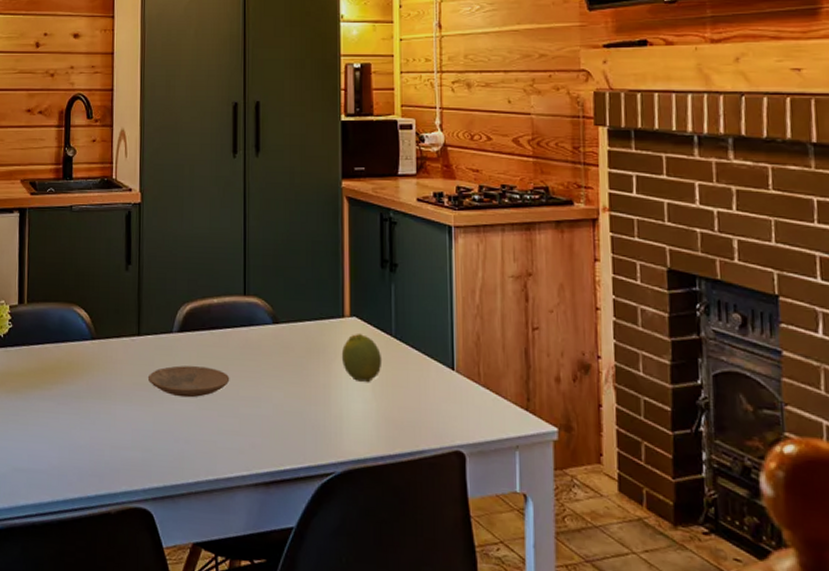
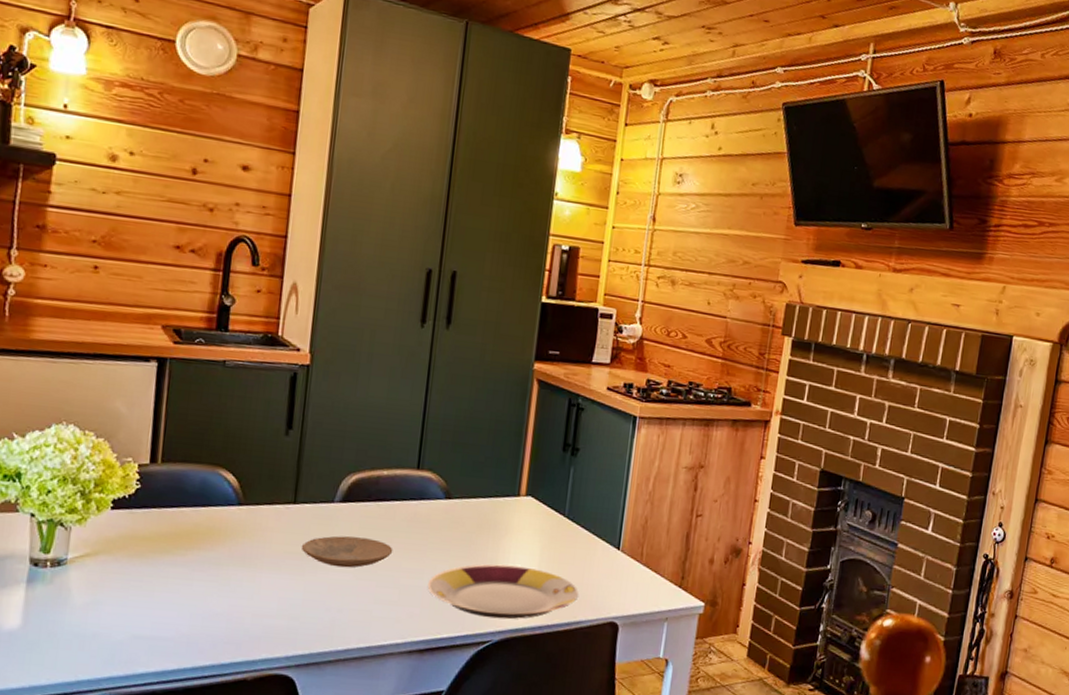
plate: none [265,389,417,450] -> present [427,564,578,620]
fruit: present [341,333,383,383] -> none [511,512,553,559]

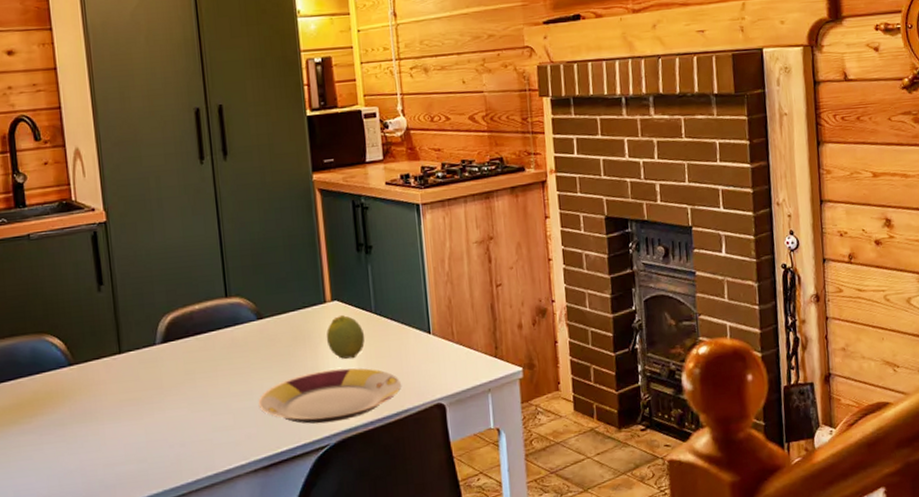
plate: present [301,536,393,568] -> none [134,371,220,405]
fruit: none [511,512,553,559] -> present [326,314,365,359]

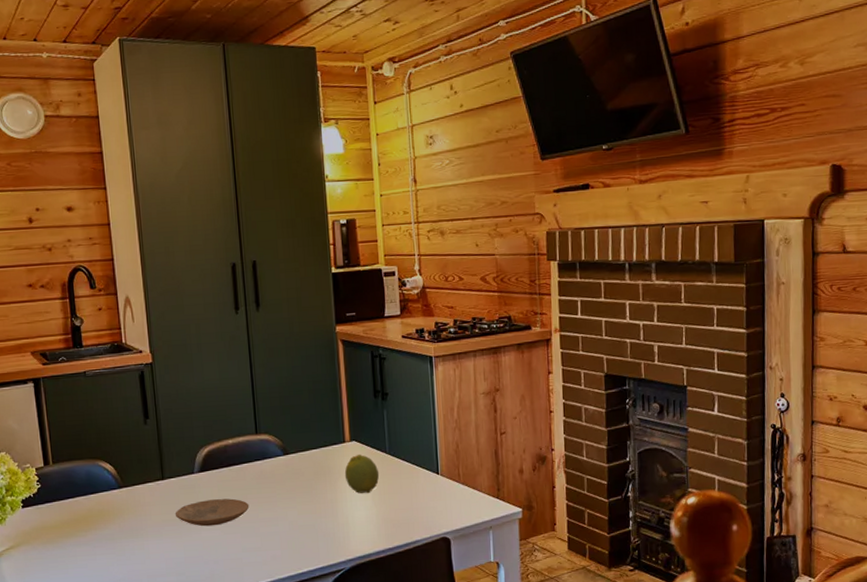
plate: none [134,371,220,405] -> present [175,498,250,527]
plate: present [258,367,401,424] -> none [282,501,411,550]

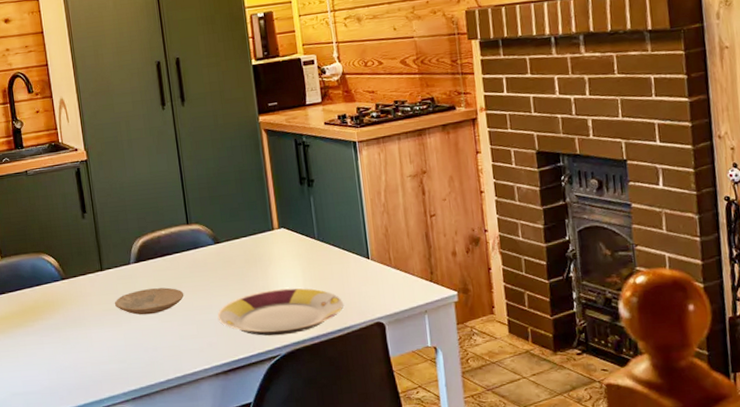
plate: none [282,501,411,550] -> present [217,287,343,336]
fruit: present [344,454,380,494] -> none [274,240,310,280]

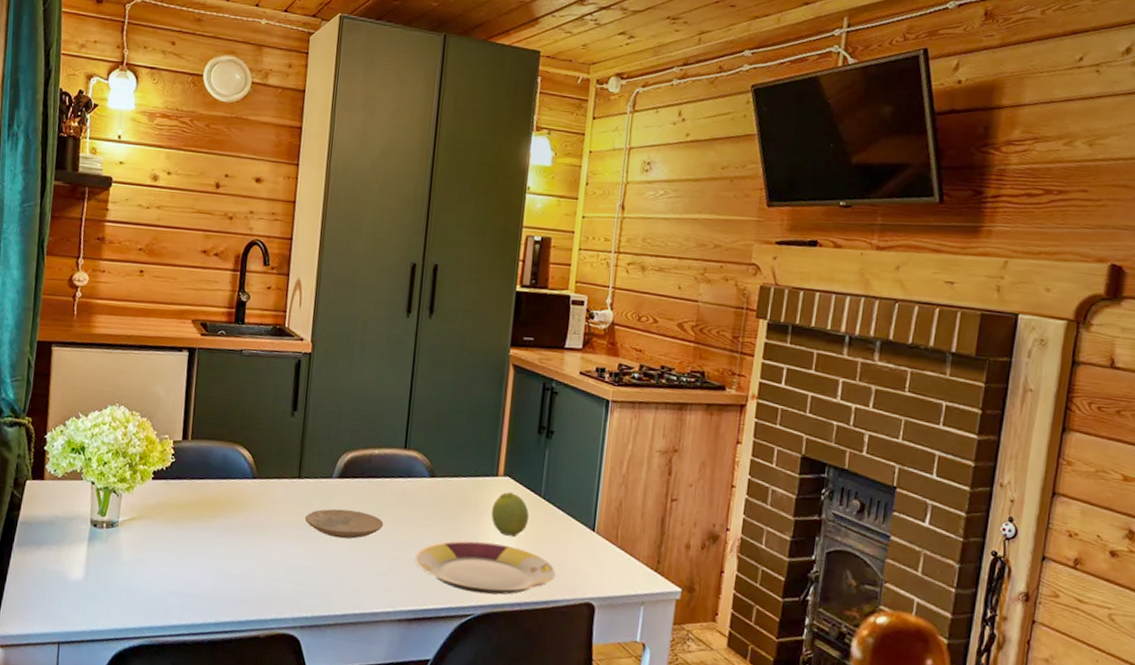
fruit: none [274,240,310,280] -> present [491,491,530,538]

